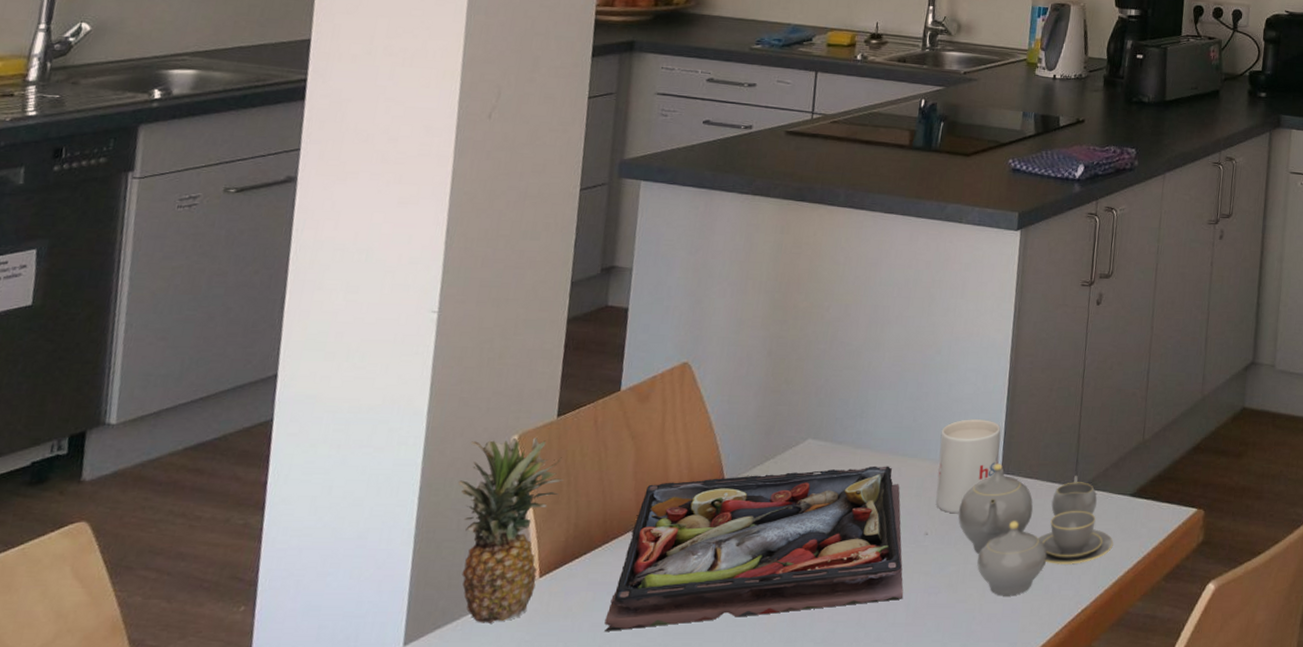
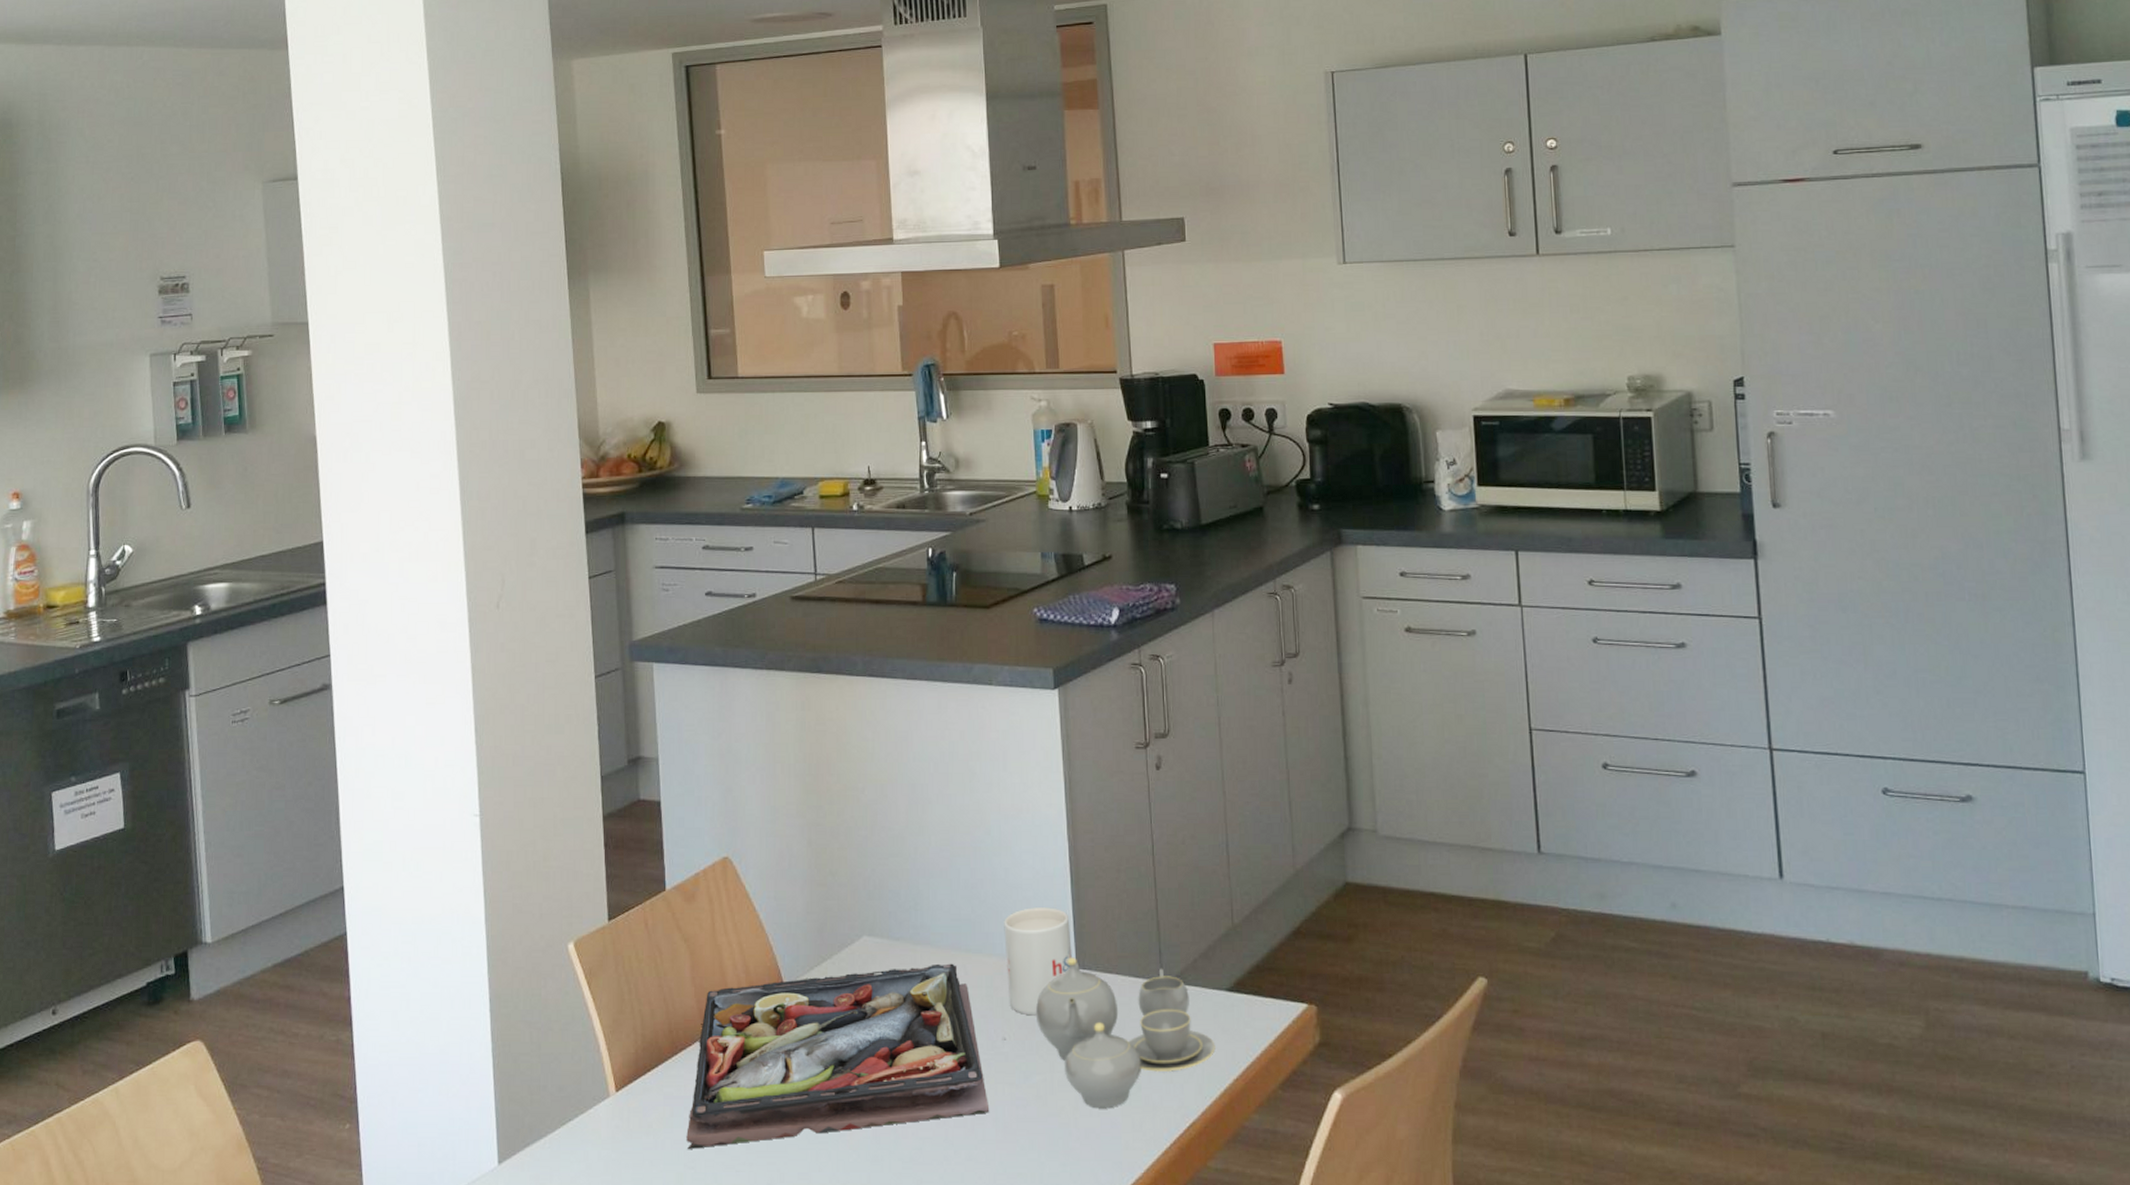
fruit: present [458,437,564,623] -> none [524,944,624,1141]

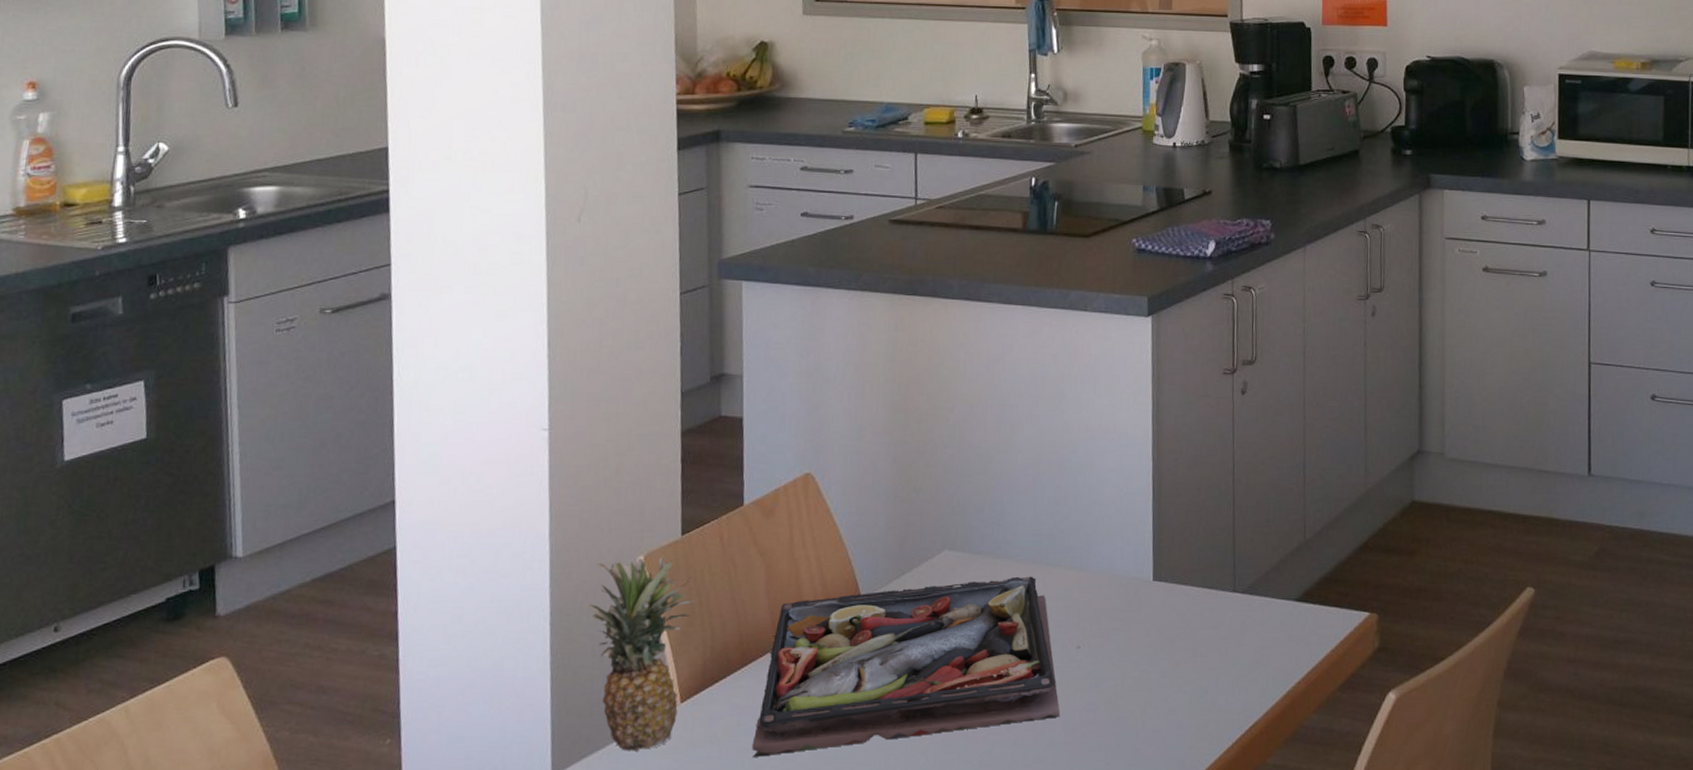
fruit: none [524,944,624,1141] -> present [588,558,695,751]
mug: present [1004,907,1072,1016] -> none [1084,523,1150,625]
tea set: present [1035,957,1216,1107] -> none [1110,570,1281,710]

